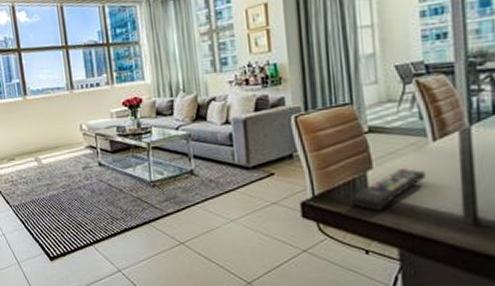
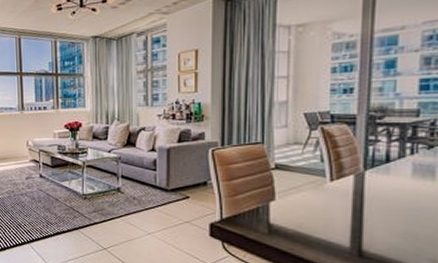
remote control: present [350,167,426,212] -> none [253,201,321,237]

